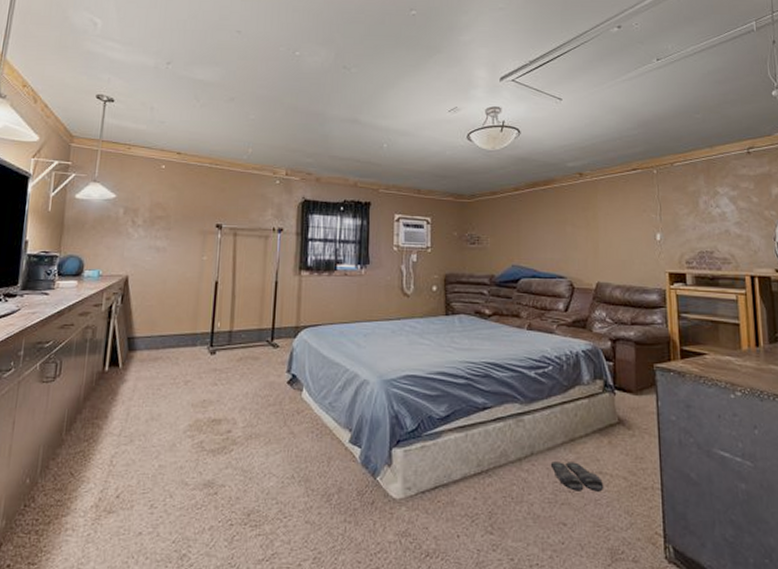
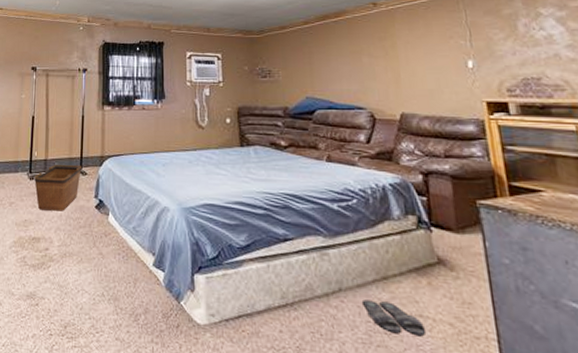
bicycle basket: none [216,336,273,389] -> present [34,164,81,211]

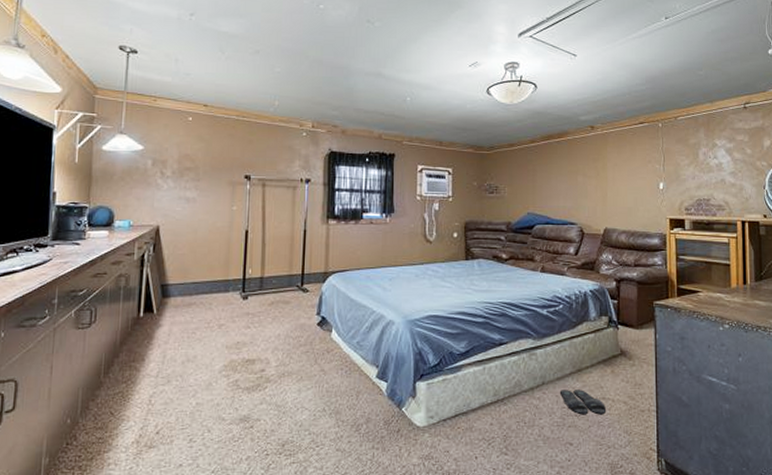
bicycle basket: present [34,164,81,211] -> none [248,281,303,331]

